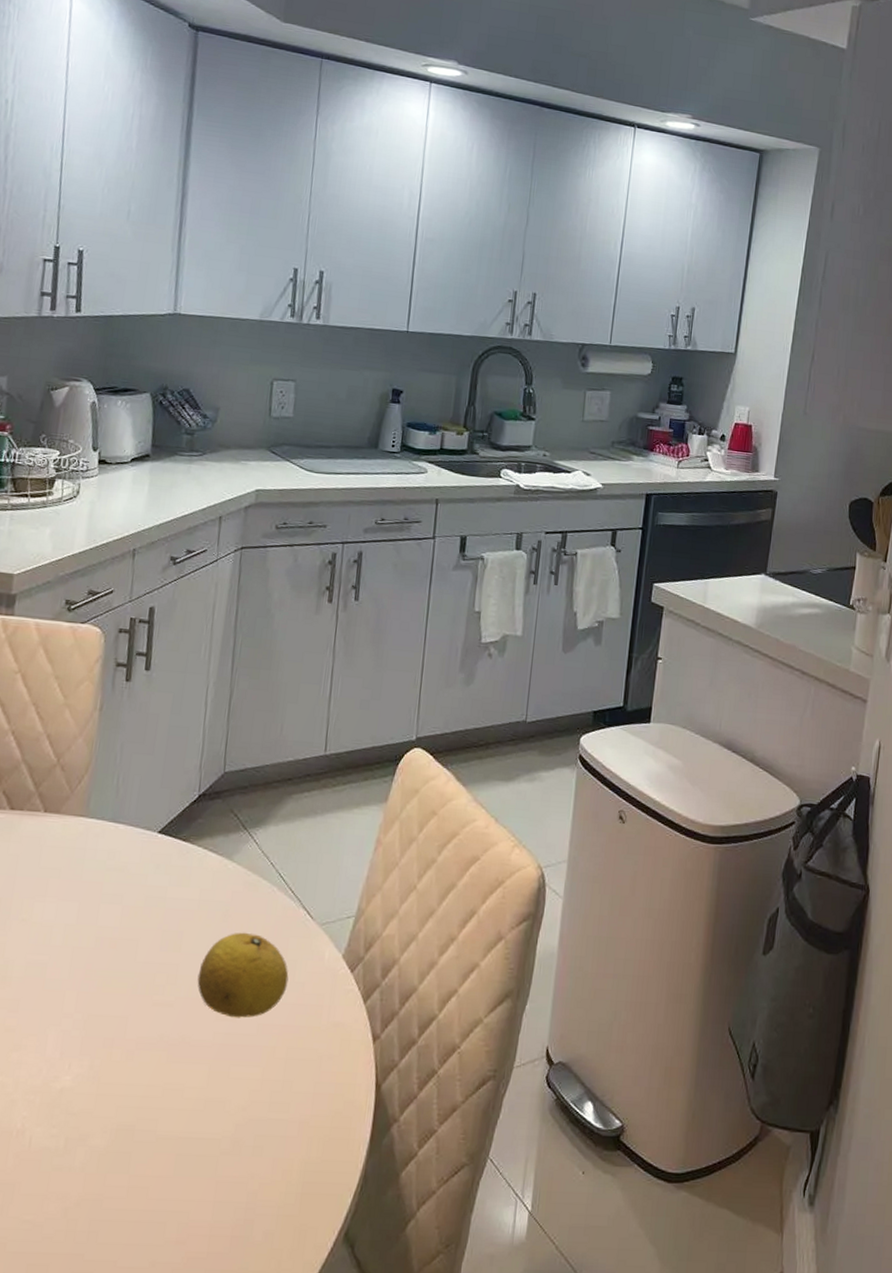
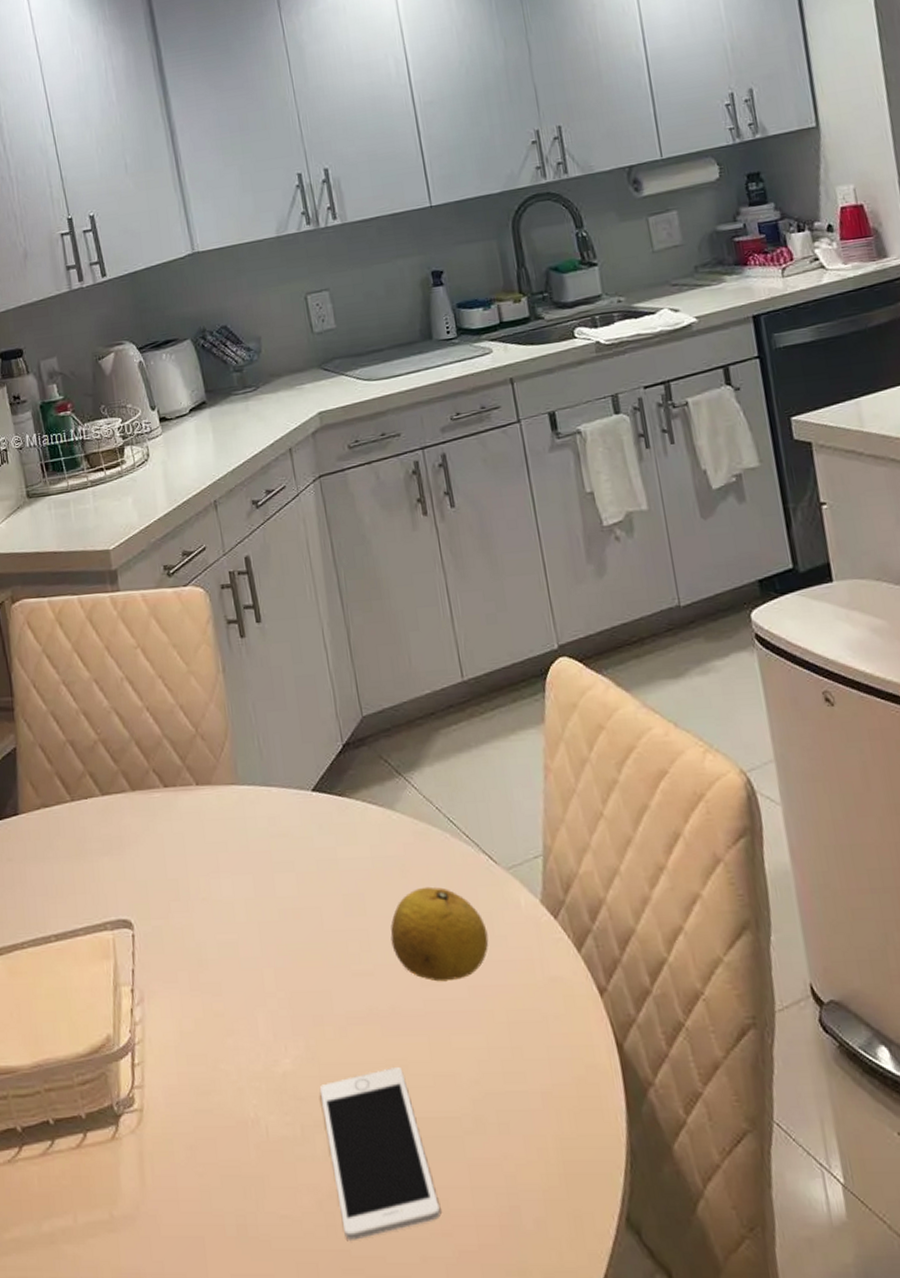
cell phone: none [82,1091,180,1245] -> present [319,1068,440,1240]

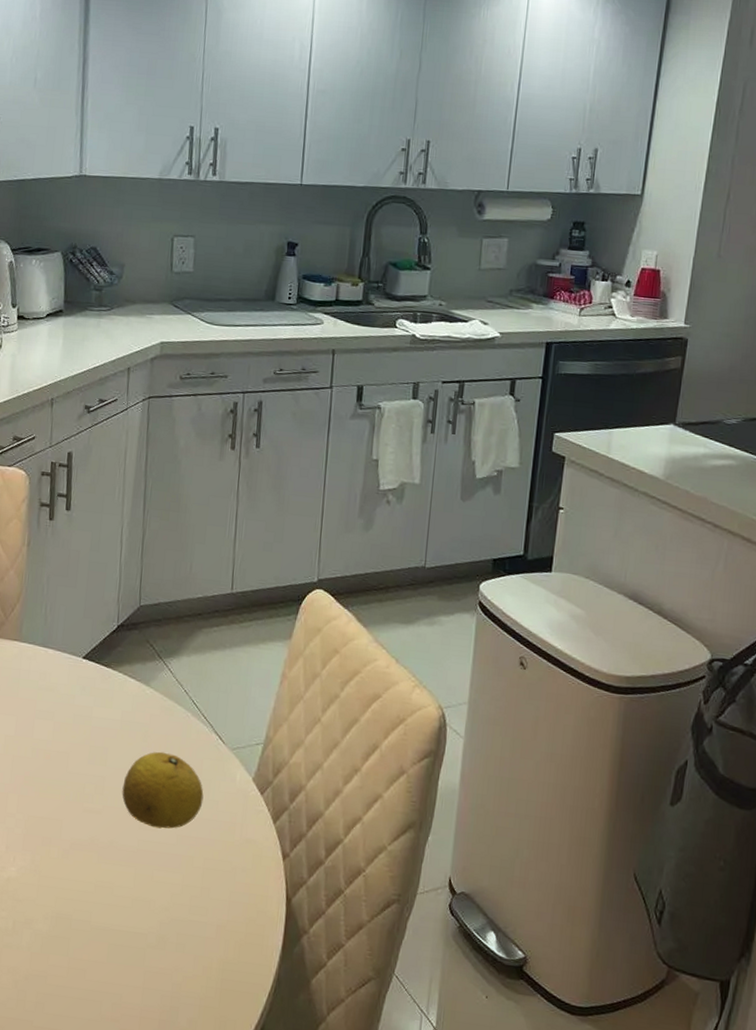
cell phone: present [319,1068,440,1240] -> none [31,887,114,1014]

